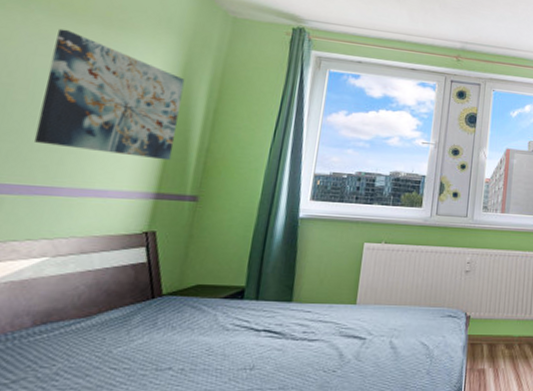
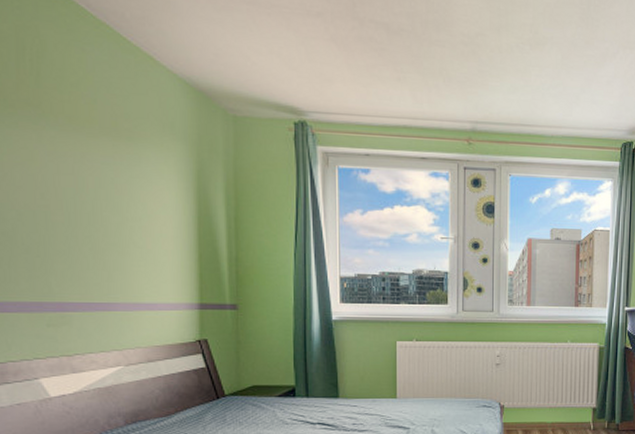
wall art: present [33,28,185,161] -> none [73,144,205,272]

